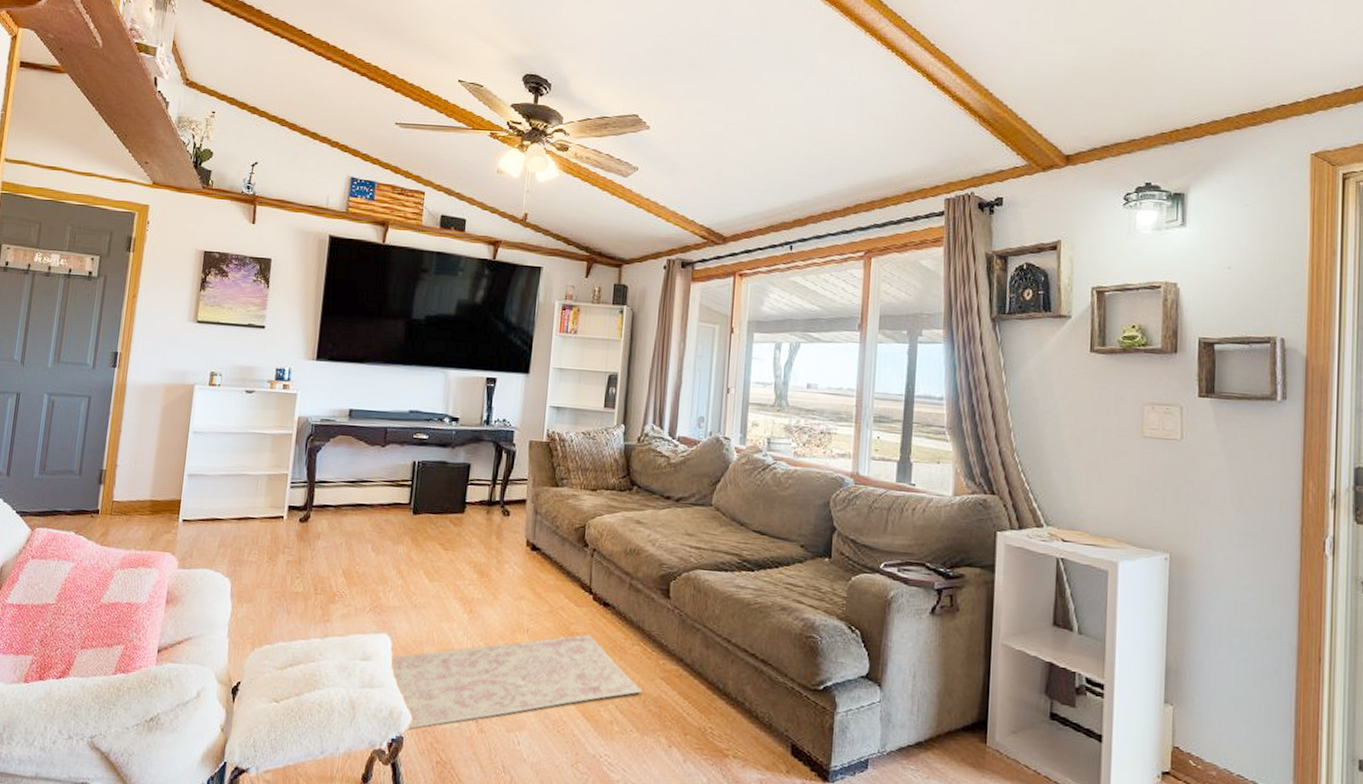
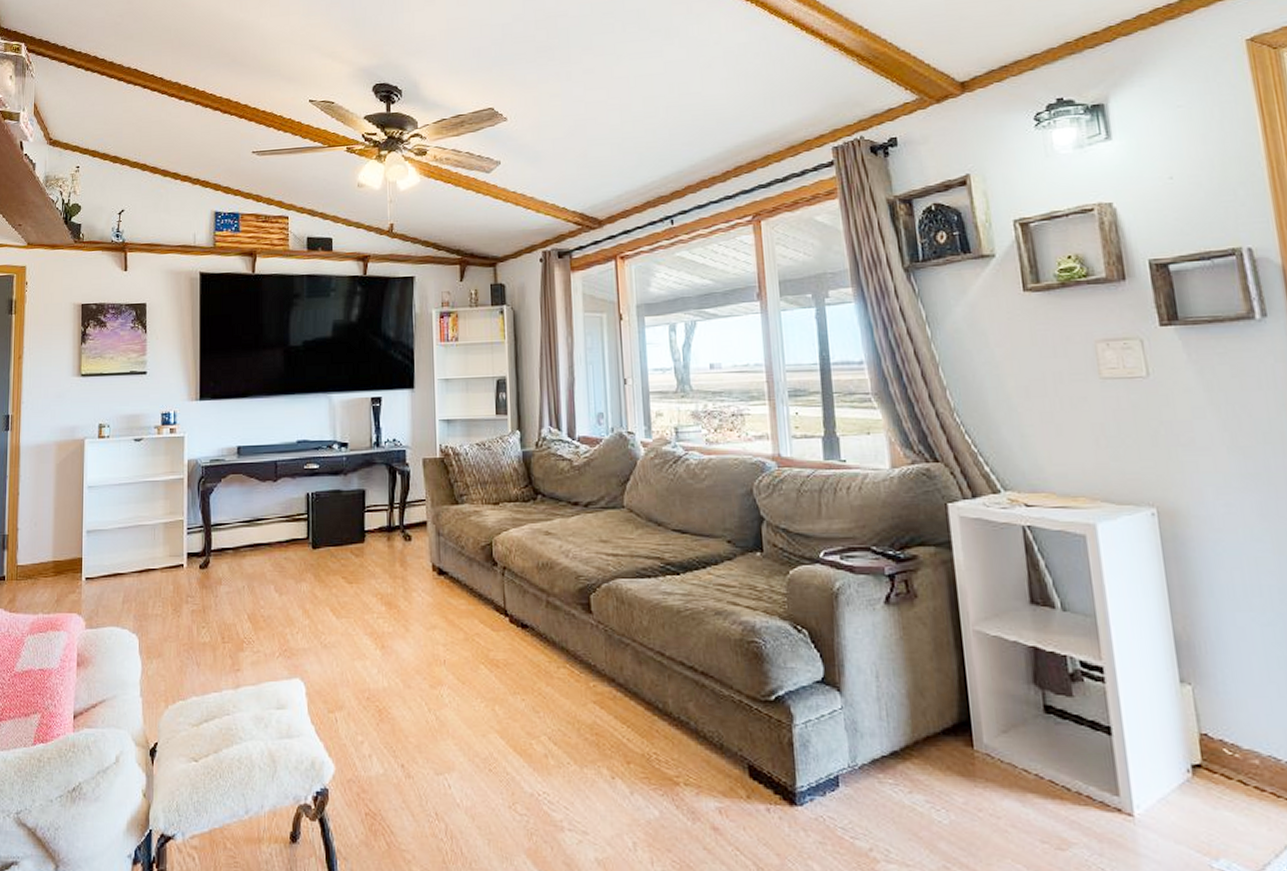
rug: present [391,634,643,730] -> none [307,660,576,781]

